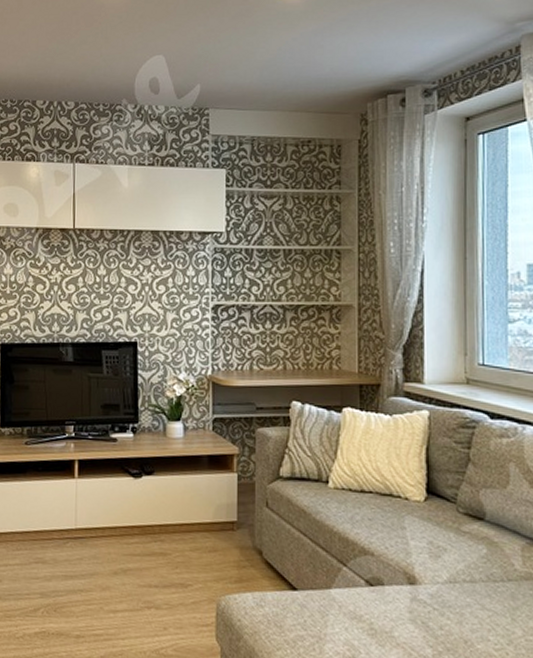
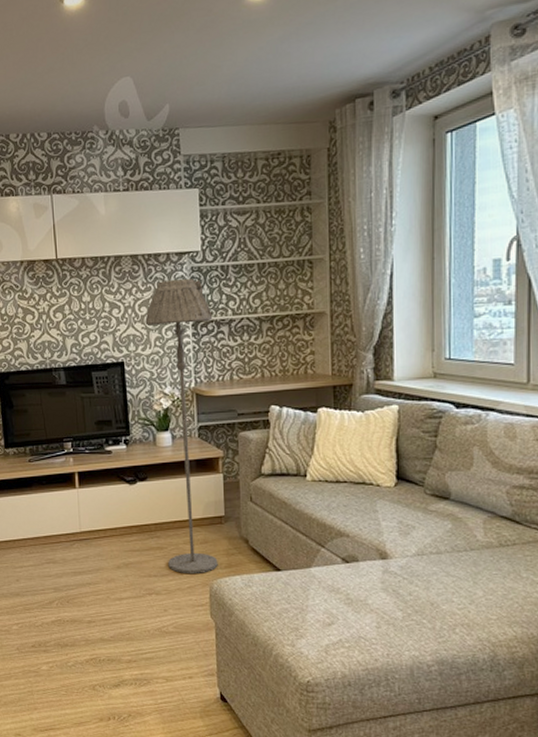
floor lamp: none [162,259,234,588] -> present [145,279,218,575]

